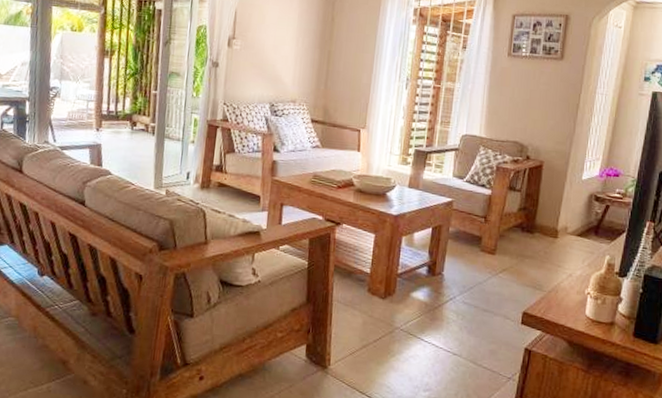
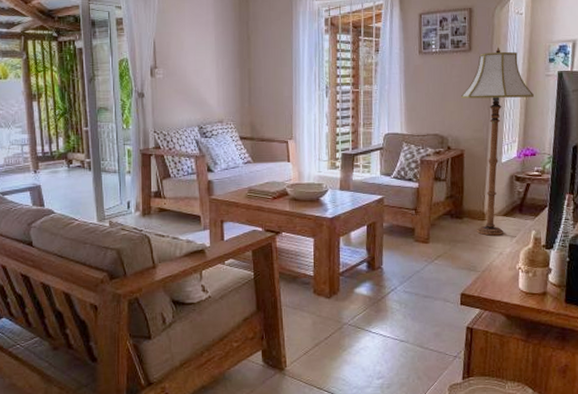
floor lamp: none [546,58,625,256] -> present [460,47,535,236]

